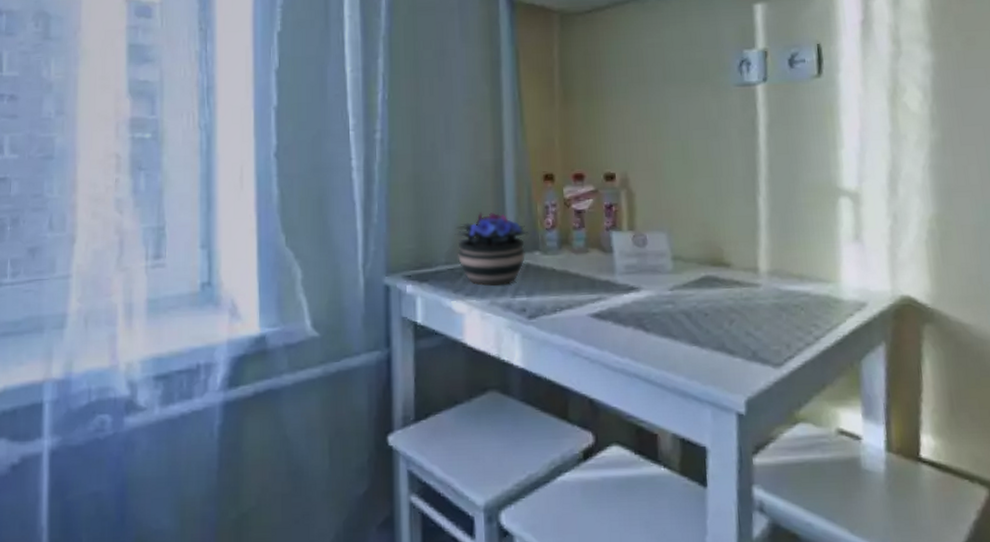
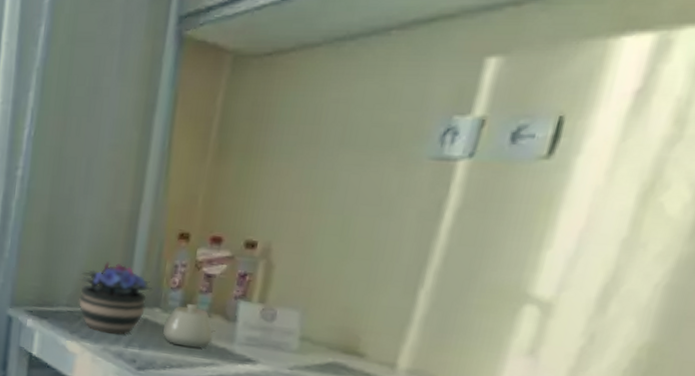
sugar bowl: none [546,241,595,286] -> present [162,303,213,348]

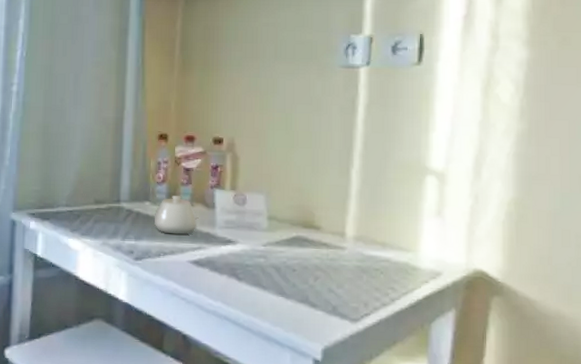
potted flower: present [78,261,153,335] -> none [76,163,142,229]

